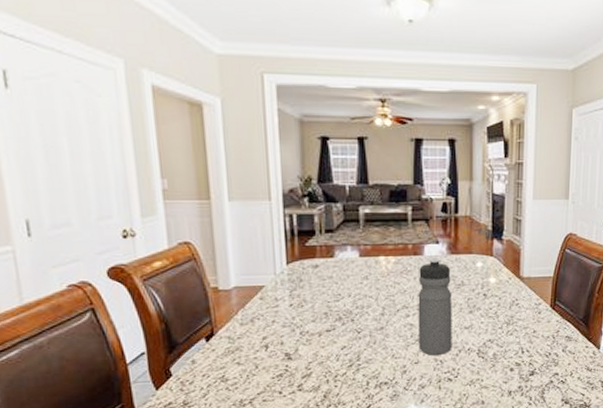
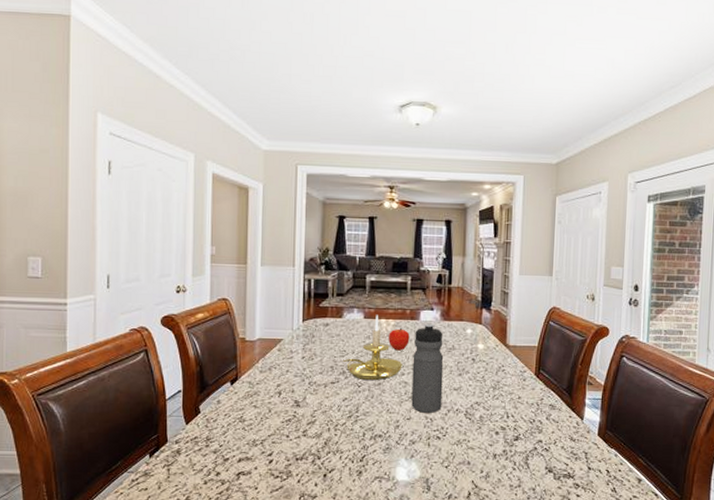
candle holder: none [338,251,407,326] -> present [343,314,403,381]
fruit: none [389,264,414,291] -> present [388,327,410,351]

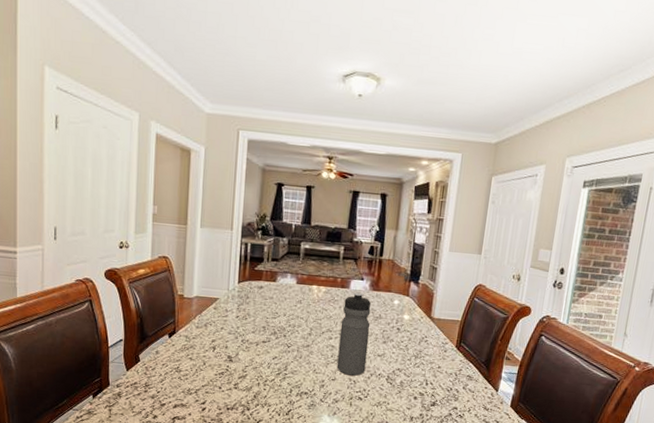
candle holder: present [343,314,403,381] -> none [275,280,331,343]
fruit: present [388,327,410,351] -> none [319,294,340,316]

